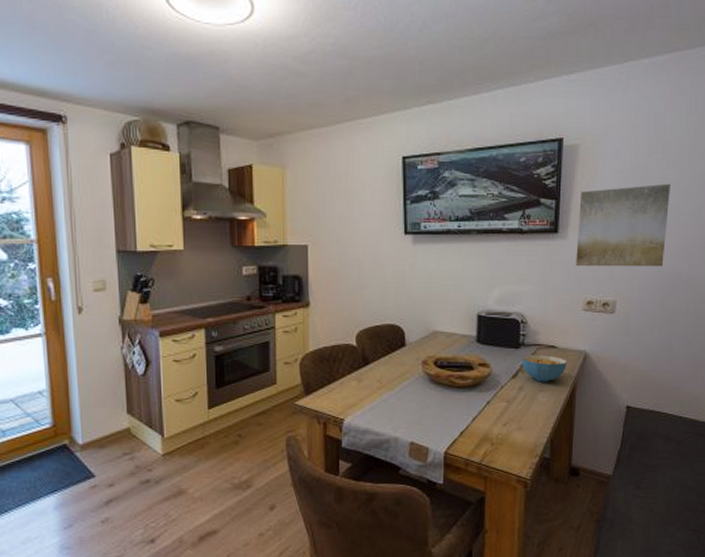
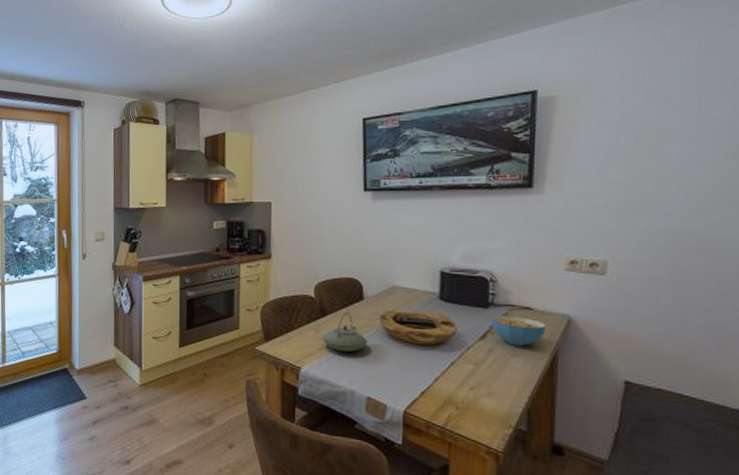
teapot: none [366,360,410,400] -> present [323,313,368,352]
wall art: present [575,183,670,267] -> none [555,131,676,224]

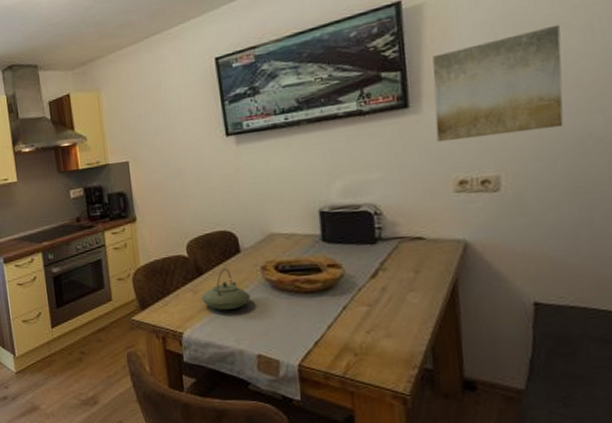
cereal bowl: present [490,316,546,347] -> none [380,248,441,281]
wall art: none [555,131,676,224] -> present [433,24,564,143]

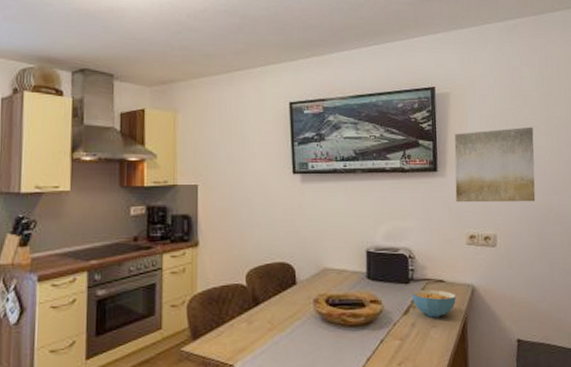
teapot: present [202,268,251,311] -> none [256,299,302,342]
cereal bowl: none [380,248,441,281] -> present [411,290,456,318]

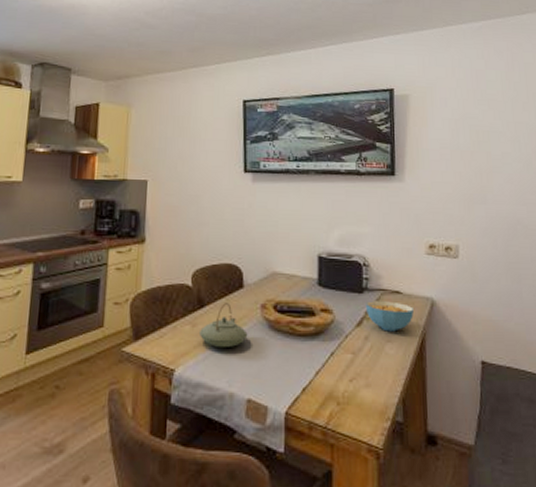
teapot: none [256,299,302,342] -> present [200,303,248,348]
wall art: present [454,126,536,203] -> none [414,132,502,212]

